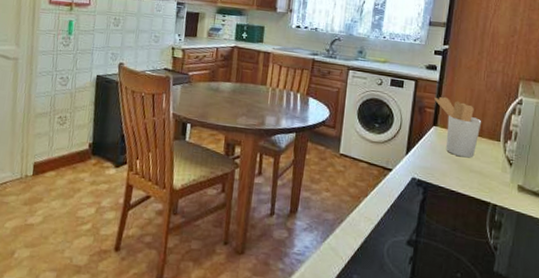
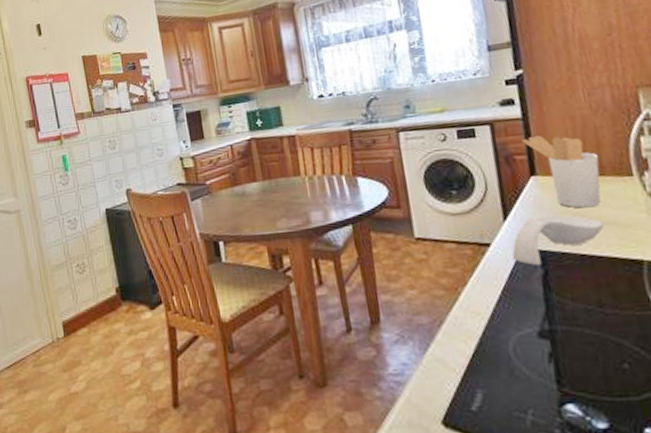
spoon rest: none [405,156,472,193] -> present [512,215,604,266]

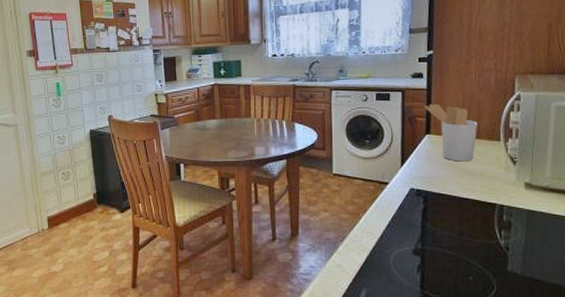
spoon rest: present [512,215,604,266] -> none [403,166,473,202]

